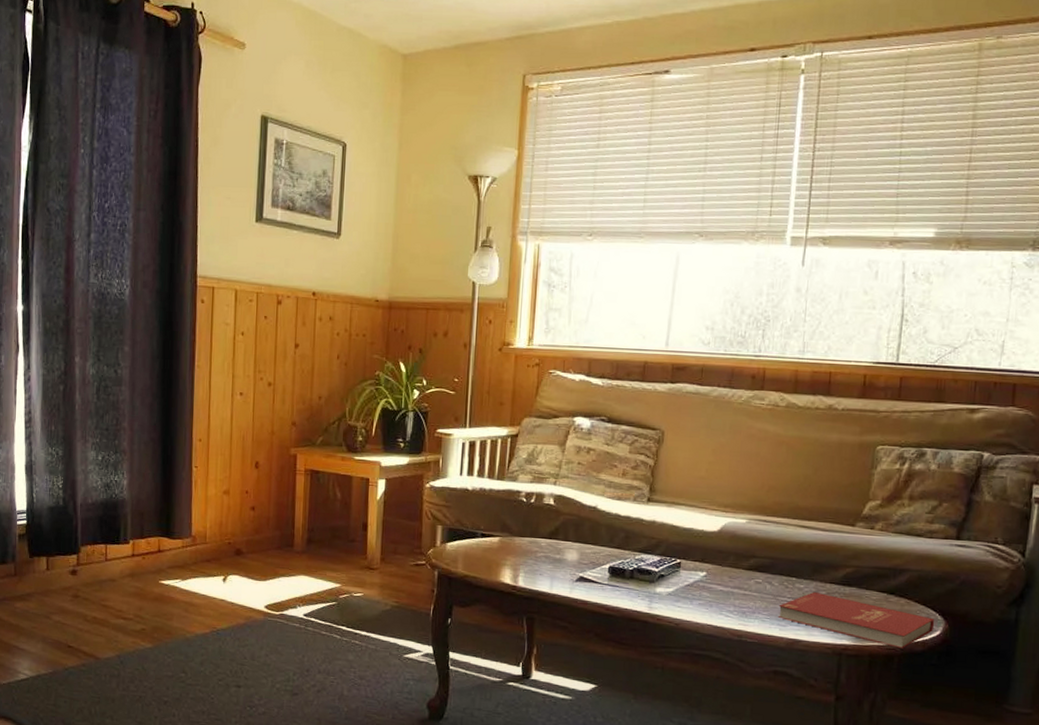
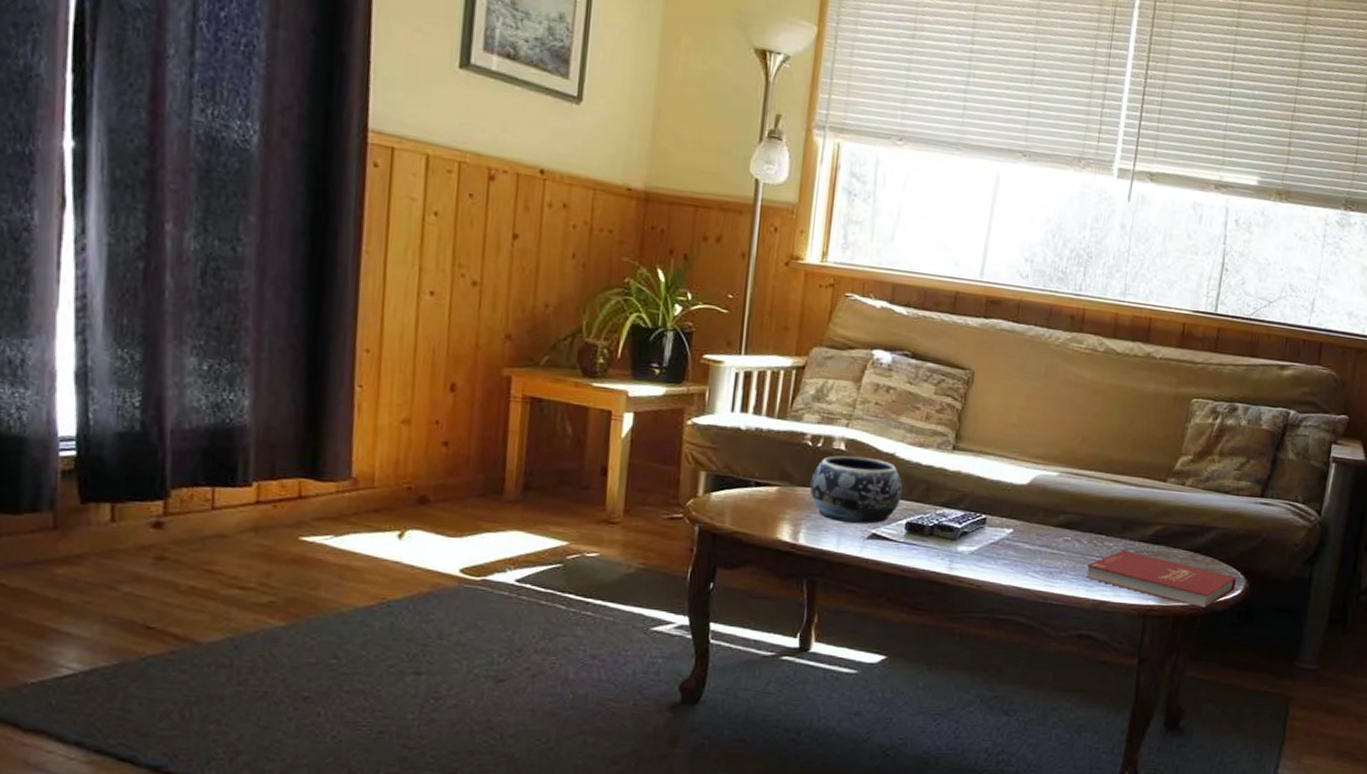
decorative bowl: none [526,509,604,568] -> present [809,455,903,524]

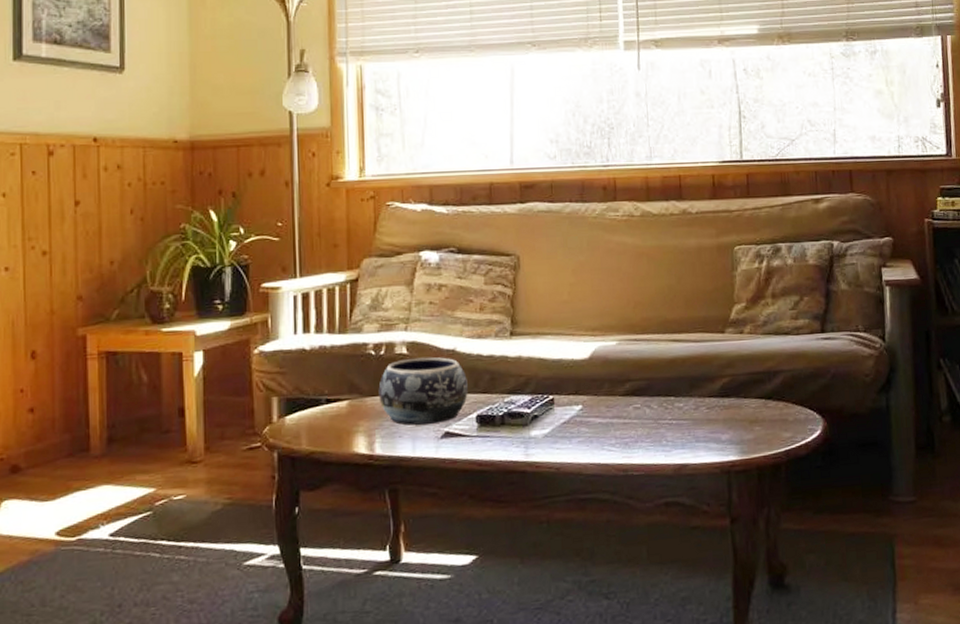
book: present [1085,550,1236,608] -> none [660,408,814,455]

